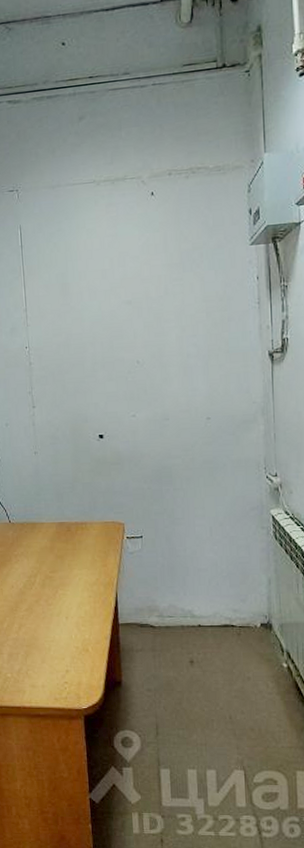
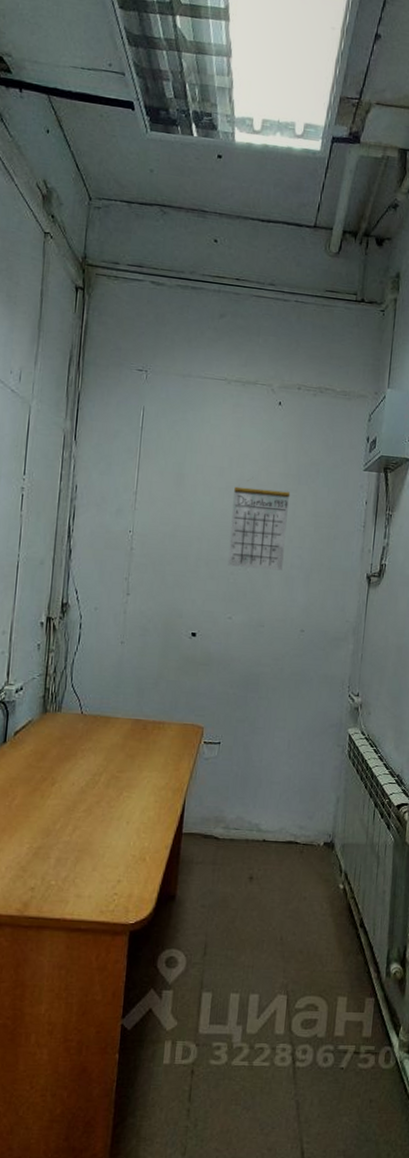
calendar: none [119,281,179,365] -> present [227,486,291,571]

